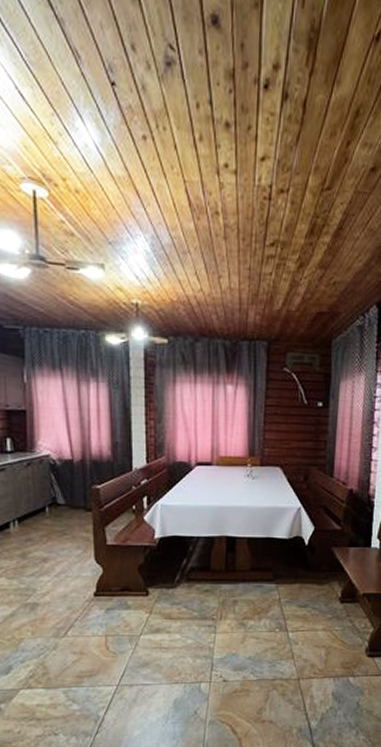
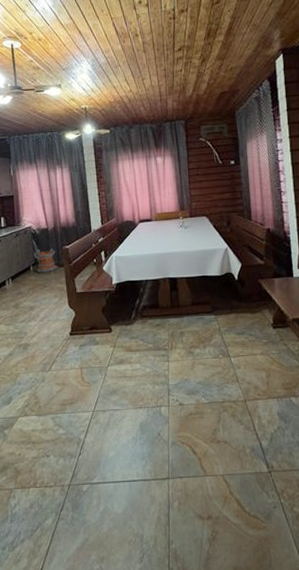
bucket: none [52,486,83,516] -> present [34,249,57,273]

